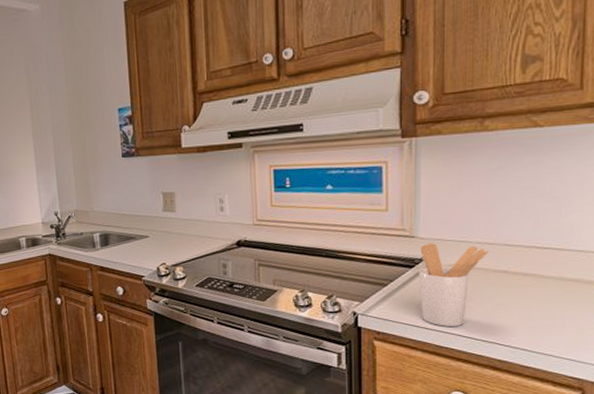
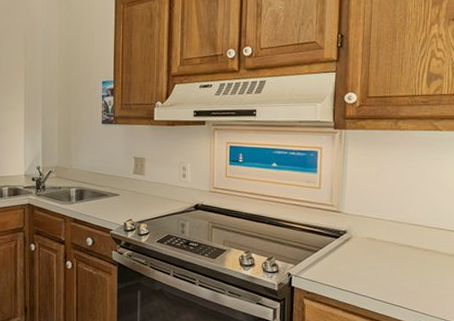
utensil holder: present [418,243,489,326] -> none [342,218,398,290]

